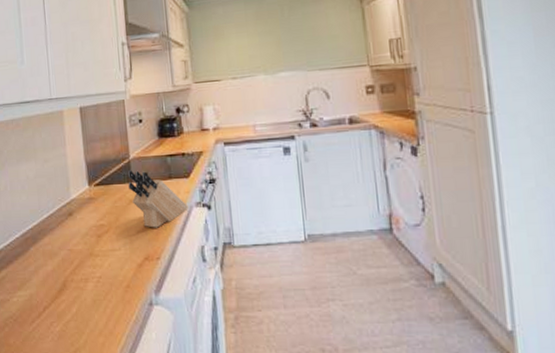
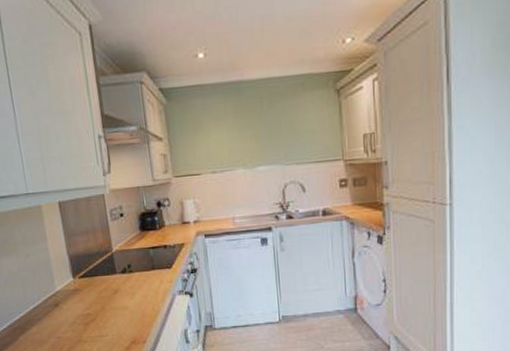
knife block: present [127,170,188,228] -> none [111,263,171,315]

